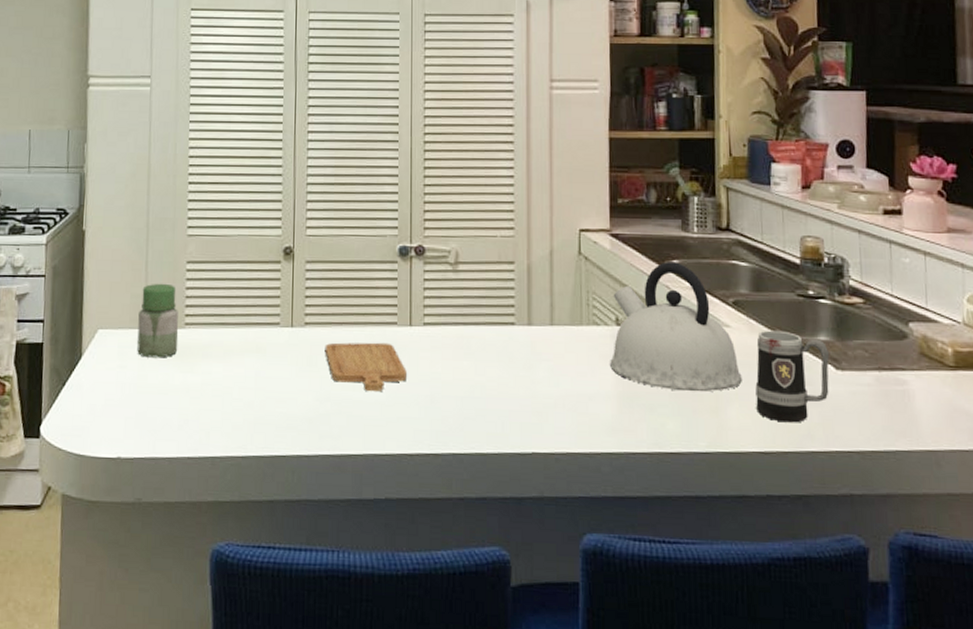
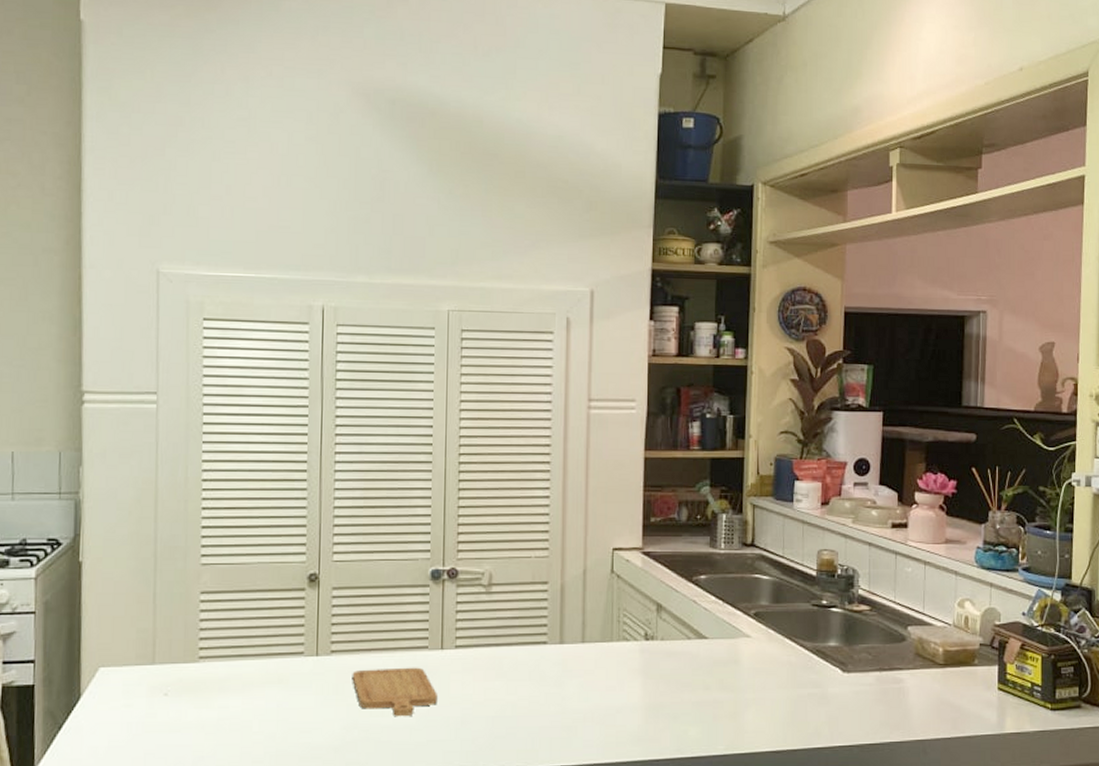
jar: present [137,283,179,358] -> none [145,616,192,695]
kettle: present [610,262,742,393] -> none [638,577,759,700]
mug: present [755,330,829,423] -> none [771,638,837,723]

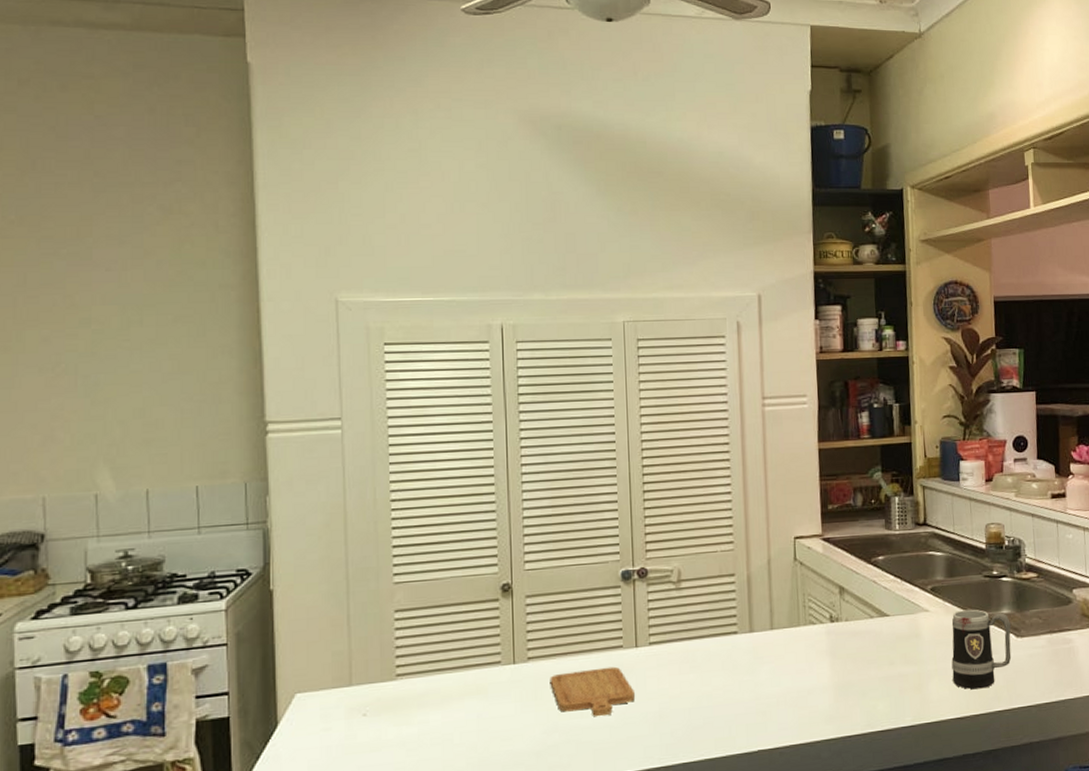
mug: none [771,638,837,723] -> present [951,609,1012,690]

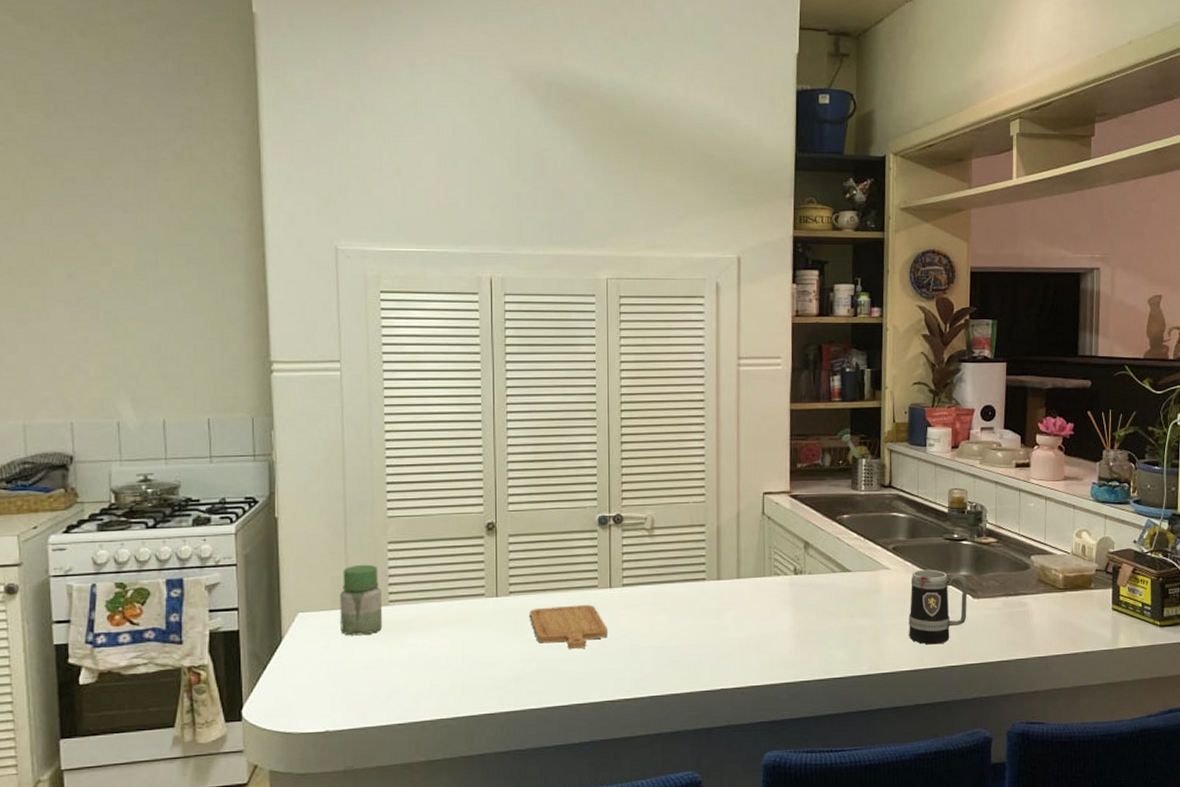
jar: none [342,636,390,716] -> present [340,564,383,636]

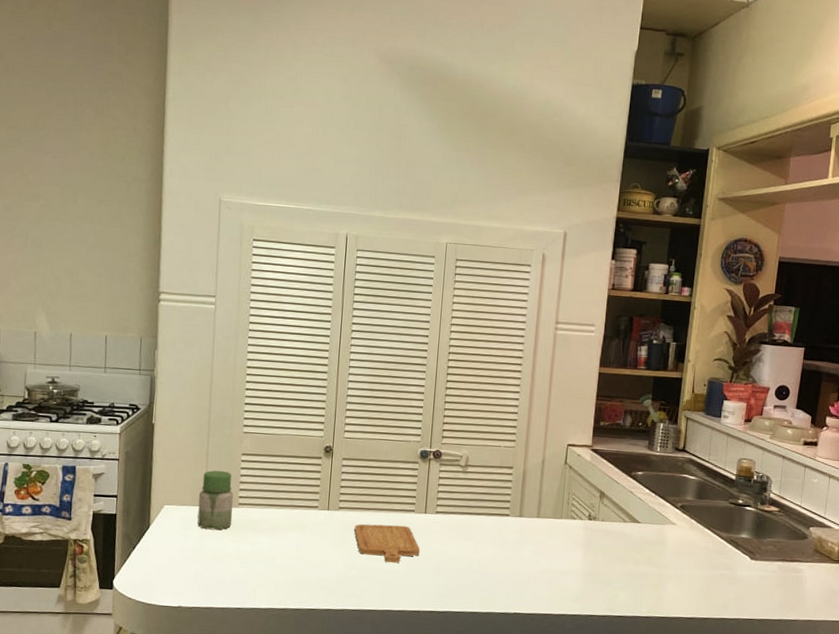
mug: present [909,569,968,645] -> none [688,528,747,598]

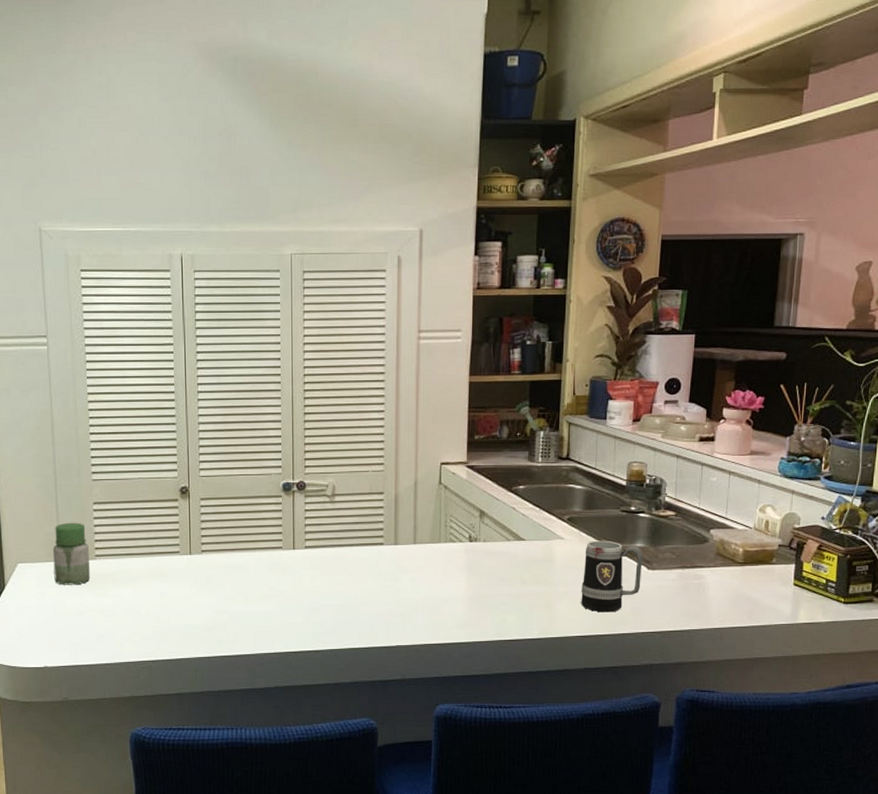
chopping board: present [354,524,421,563] -> none [220,564,292,605]
mug: none [688,528,747,598] -> present [581,540,643,613]

